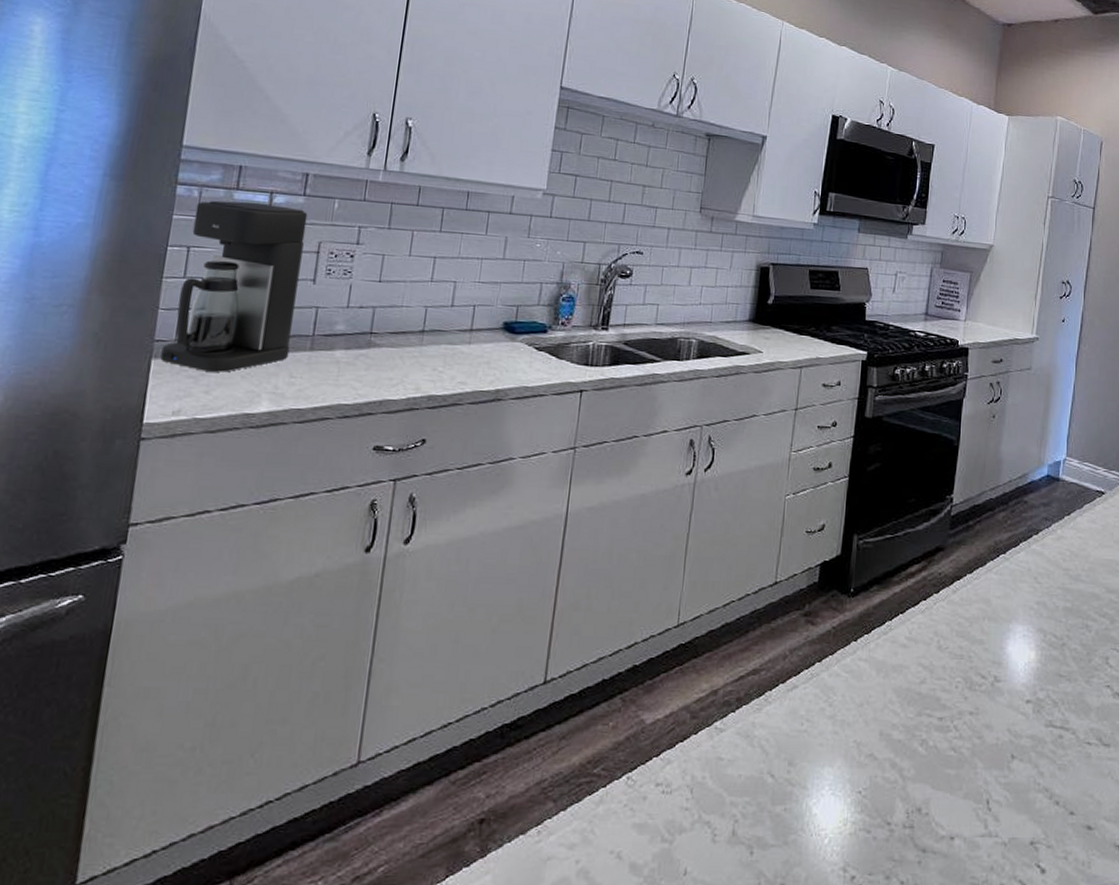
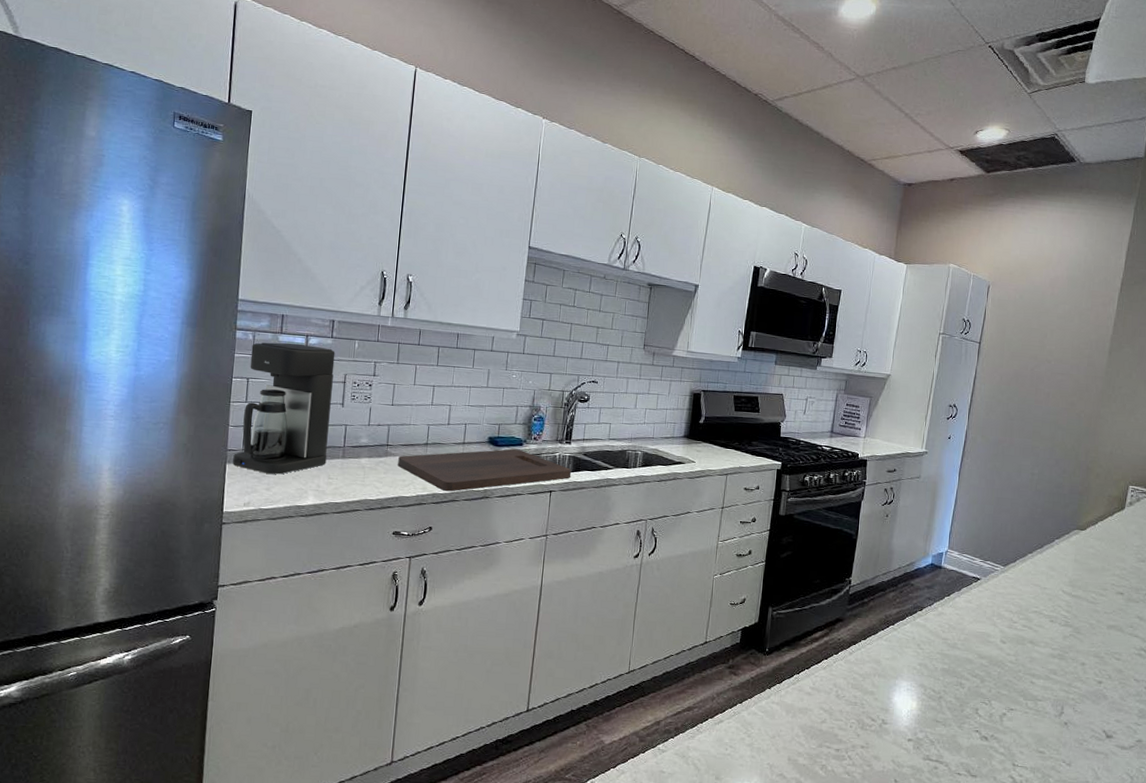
cutting board: none [383,337,609,393] -> present [398,449,572,492]

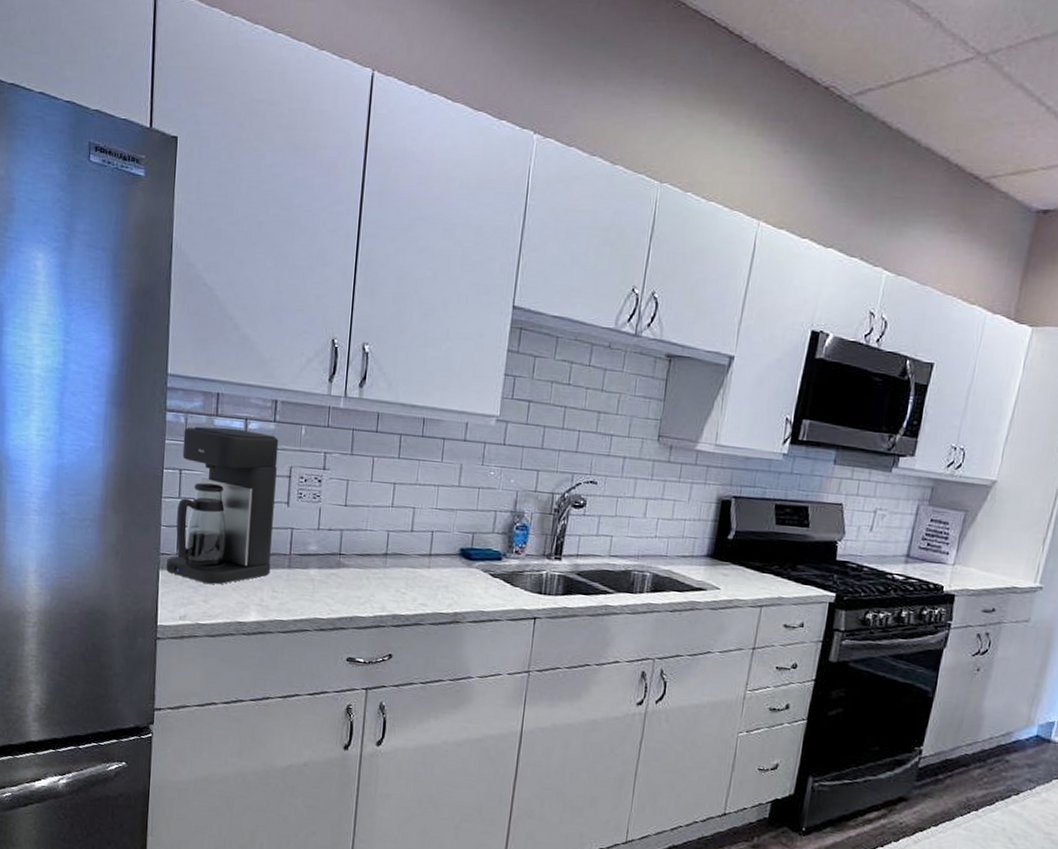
cutting board: present [398,449,572,492] -> none [352,564,562,614]

